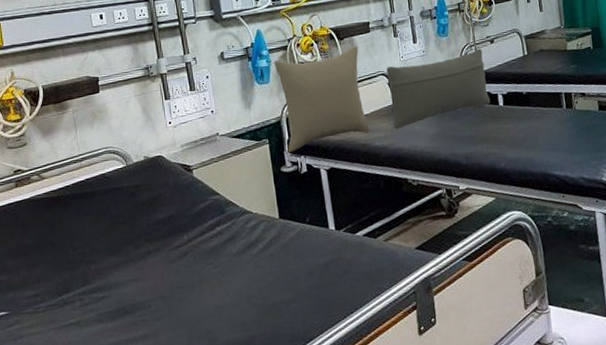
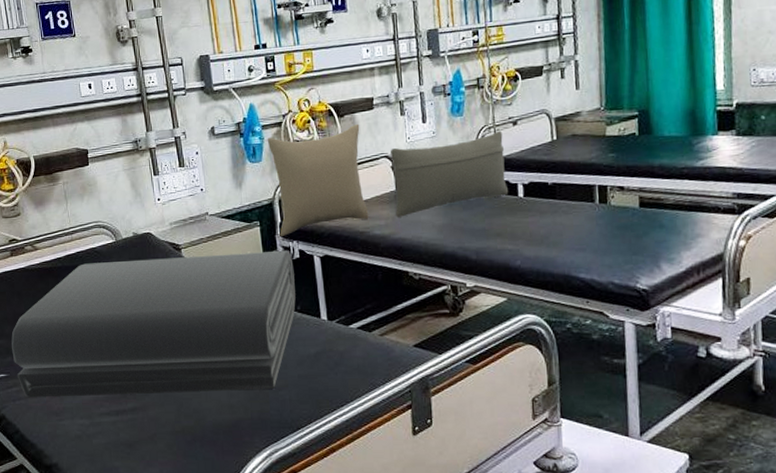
towel: none [14,166,305,334] -> present [11,251,296,397]

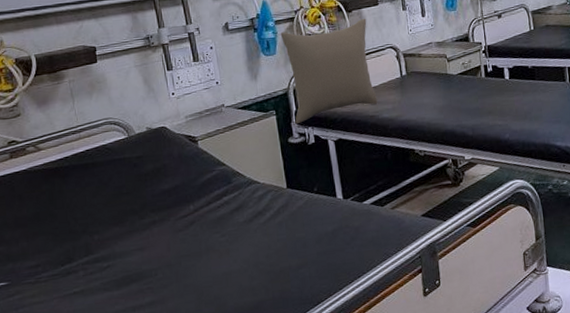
towel: present [11,251,296,397] -> none [12,137,313,304]
pillow: present [390,131,509,217] -> none [394,23,497,101]

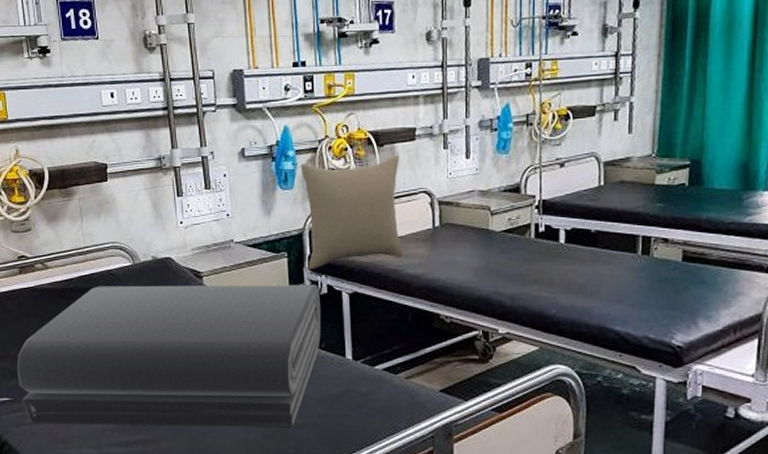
towel: none [12,137,313,304] -> present [17,285,321,427]

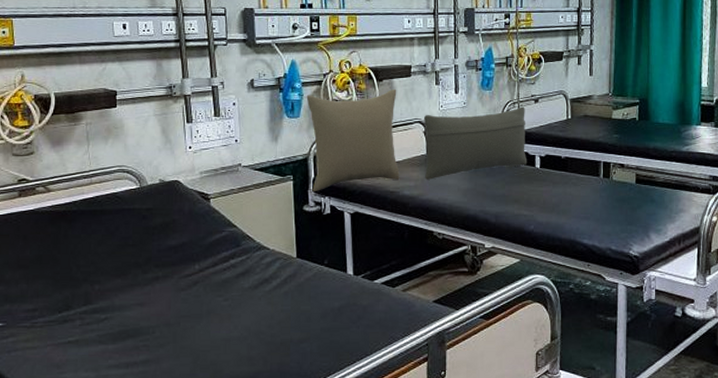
towel: present [17,285,321,427] -> none [11,206,324,348]
pillow: none [429,172,550,257] -> present [423,106,528,180]

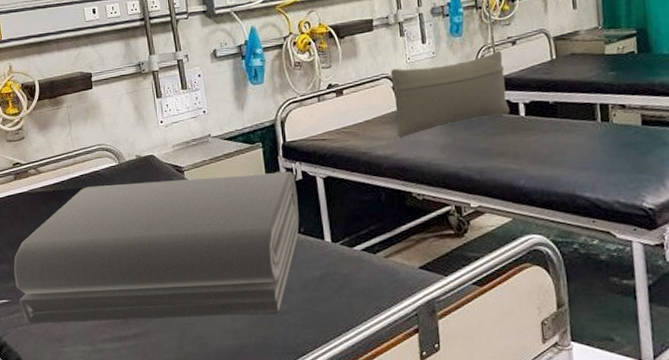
towel: none [11,206,324,348] -> present [14,172,299,323]
pillow: present [306,89,400,191] -> none [268,45,371,158]

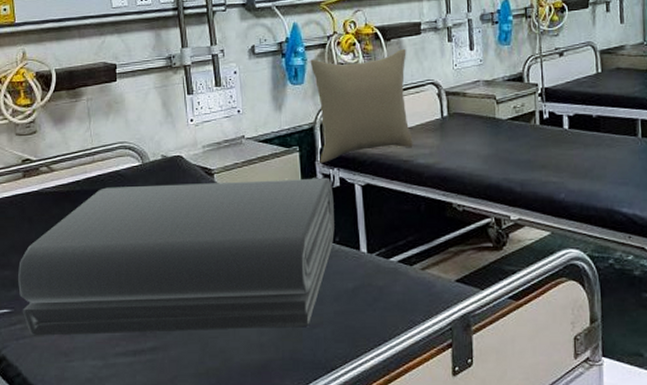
pillow: none [268,45,371,158] -> present [310,48,413,163]
pillow: present [390,50,510,138] -> none [436,61,554,146]

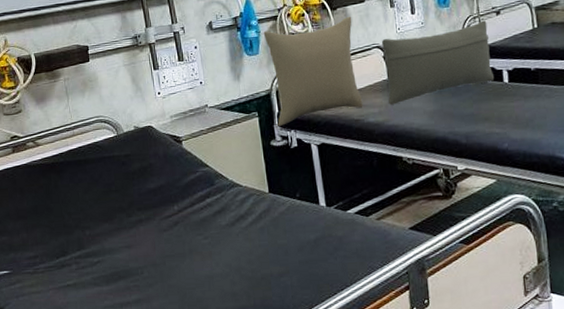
towel: present [18,178,334,335] -> none [14,140,295,293]
pillow: none [436,61,554,146] -> present [381,20,495,105]

